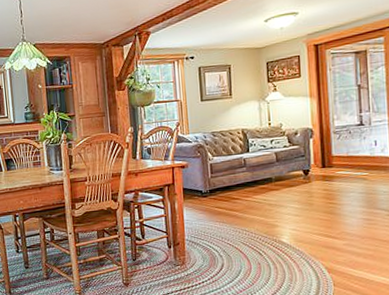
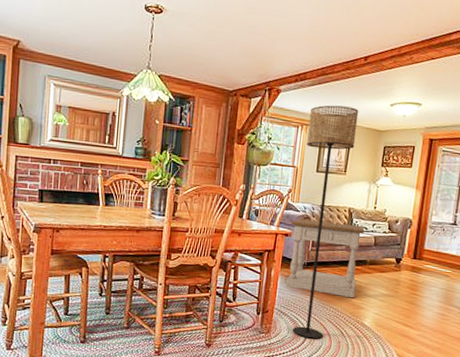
floor lamp: none [183,31,241,265] -> present [293,105,359,339]
side table: none [185,144,267,218] -> present [285,219,365,299]

